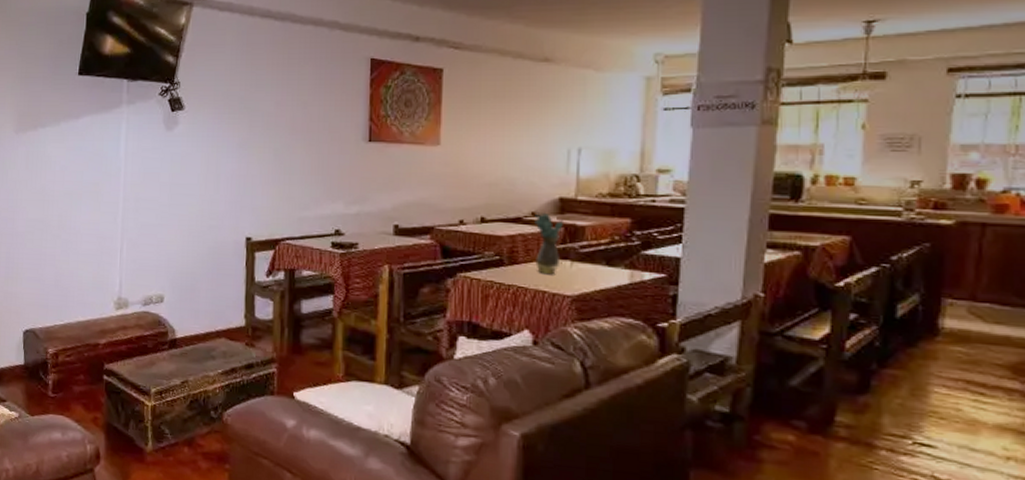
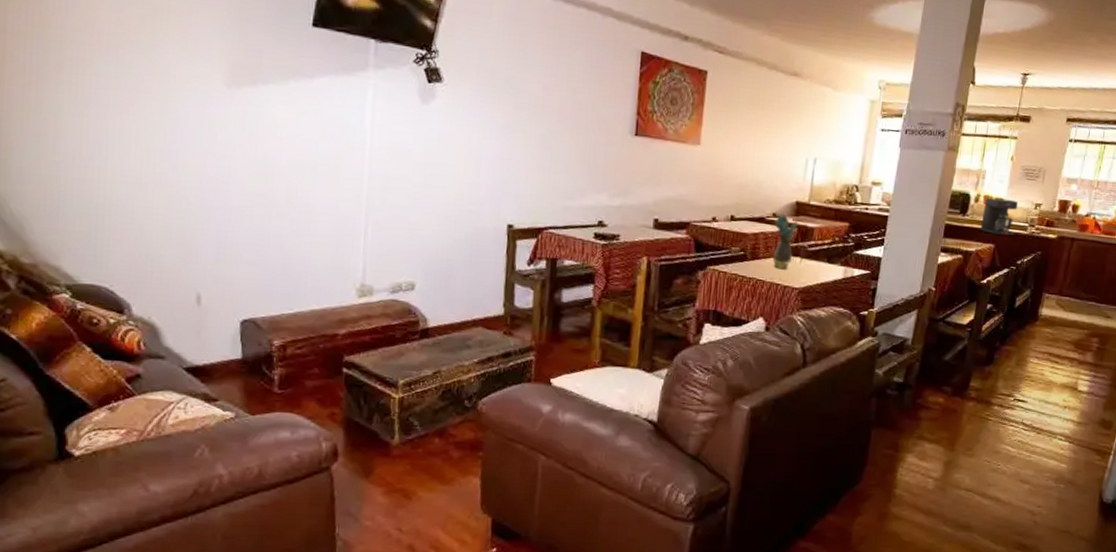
coffee maker: none [823,177,883,225] -> present [979,197,1018,236]

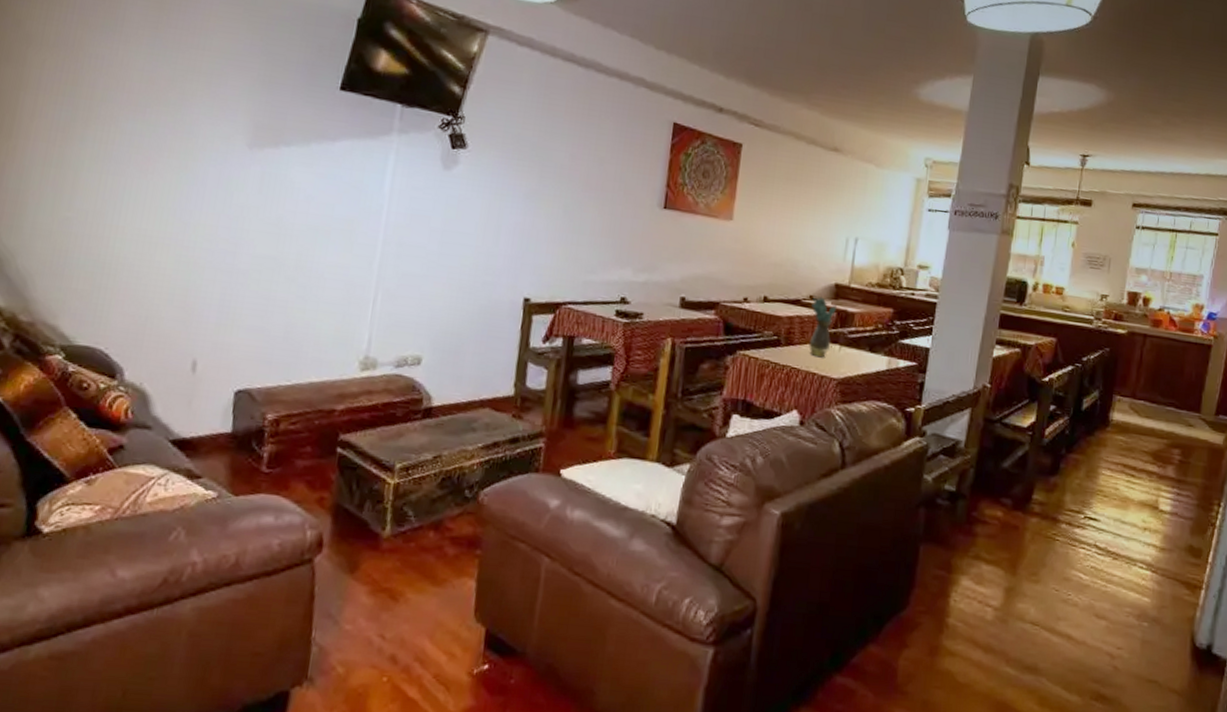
coffee maker: present [979,197,1018,236] -> none [1038,286,1081,330]

